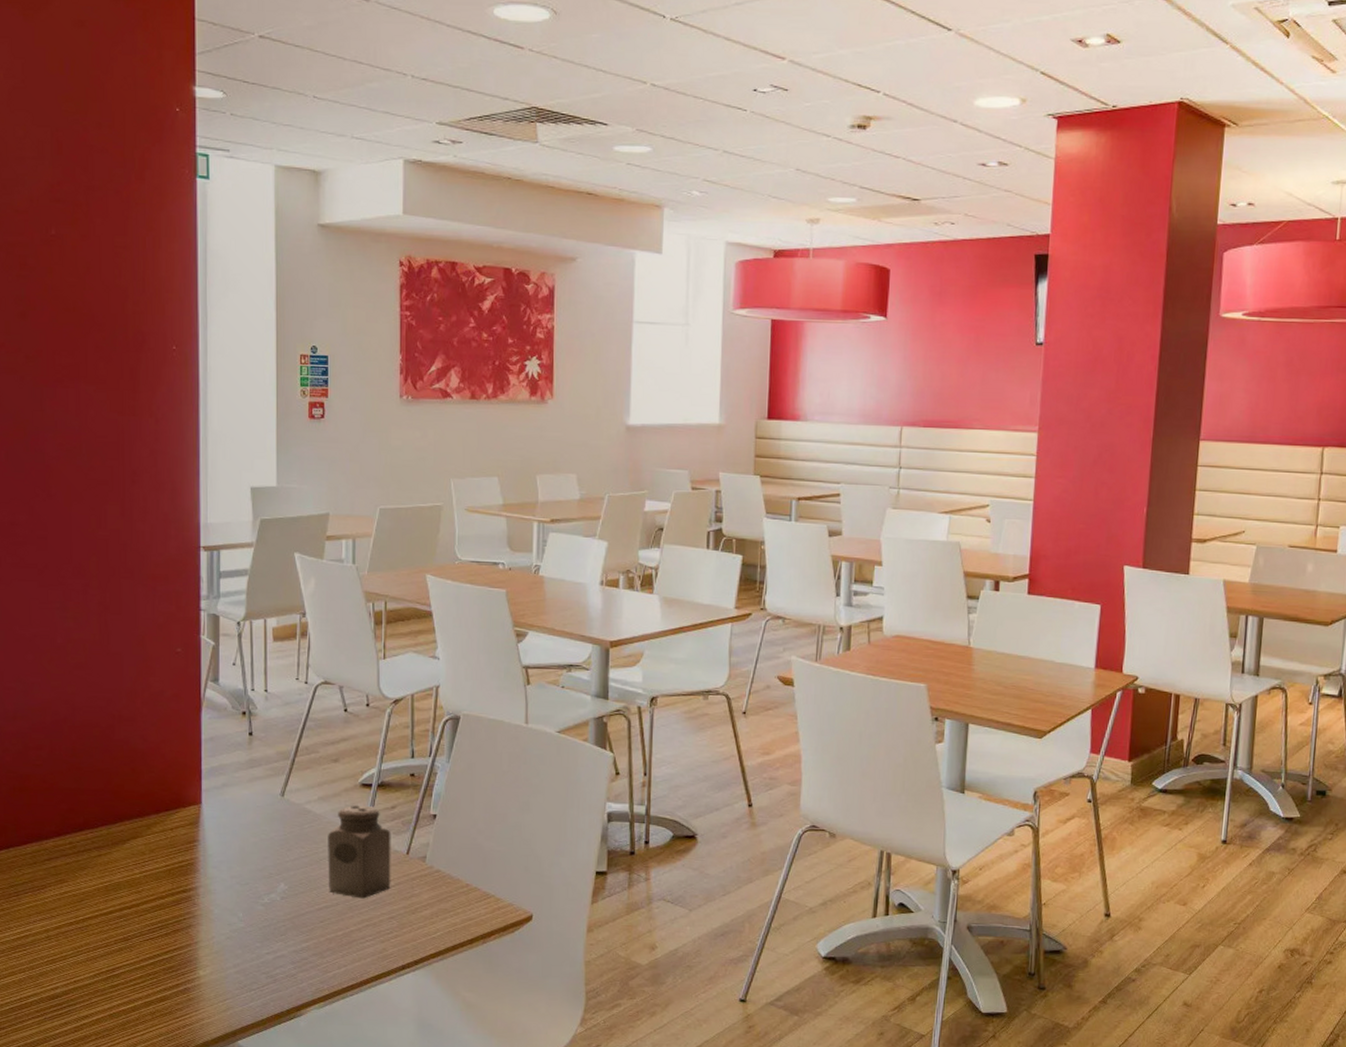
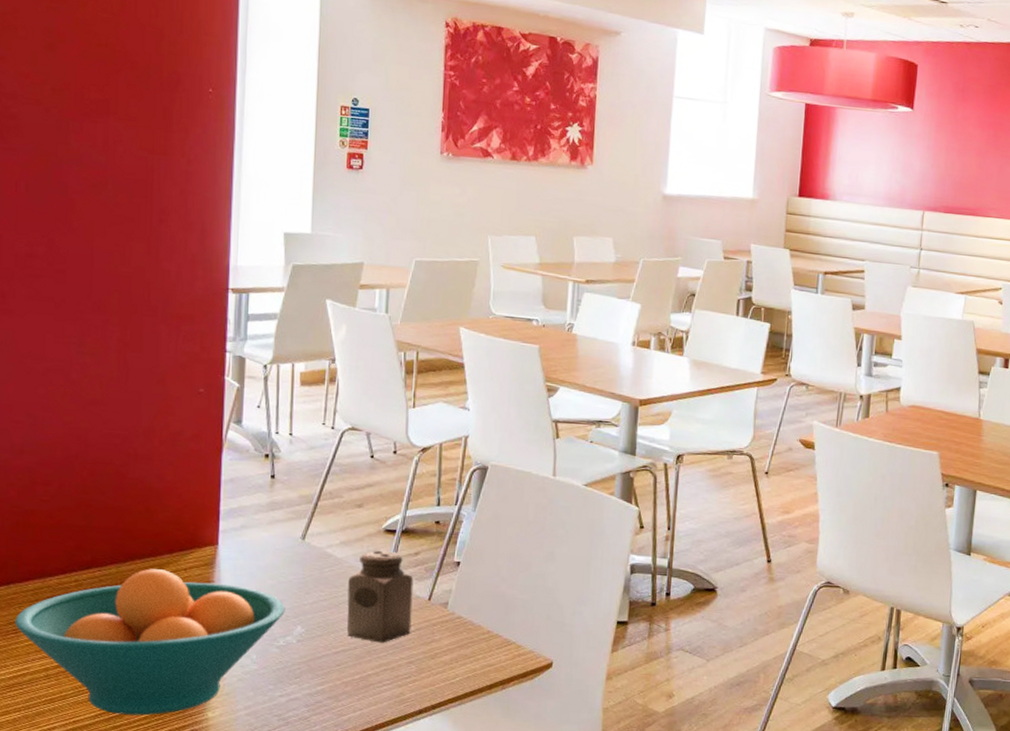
fruit bowl: none [16,829,268,975] -> present [15,568,285,716]

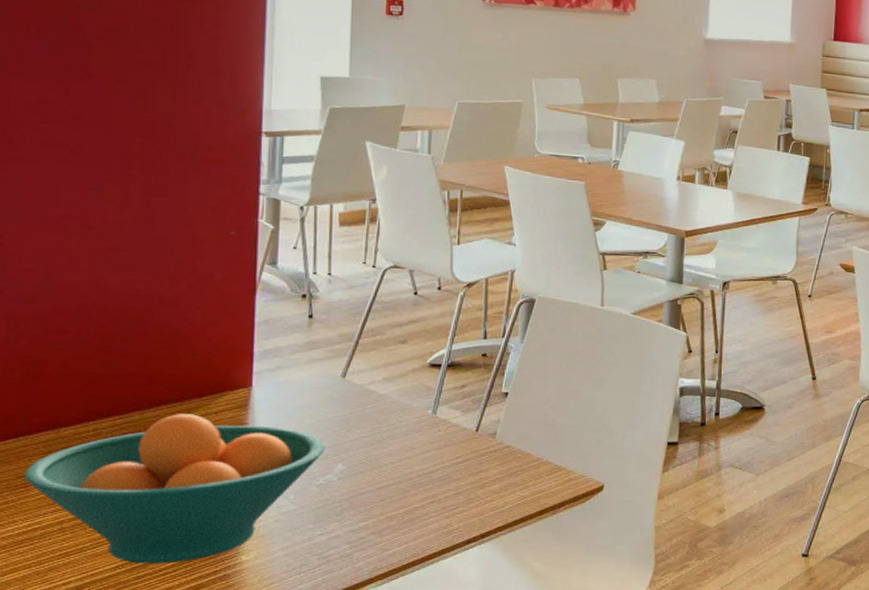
salt shaker: present [347,550,414,643] -> none [391,384,460,476]

